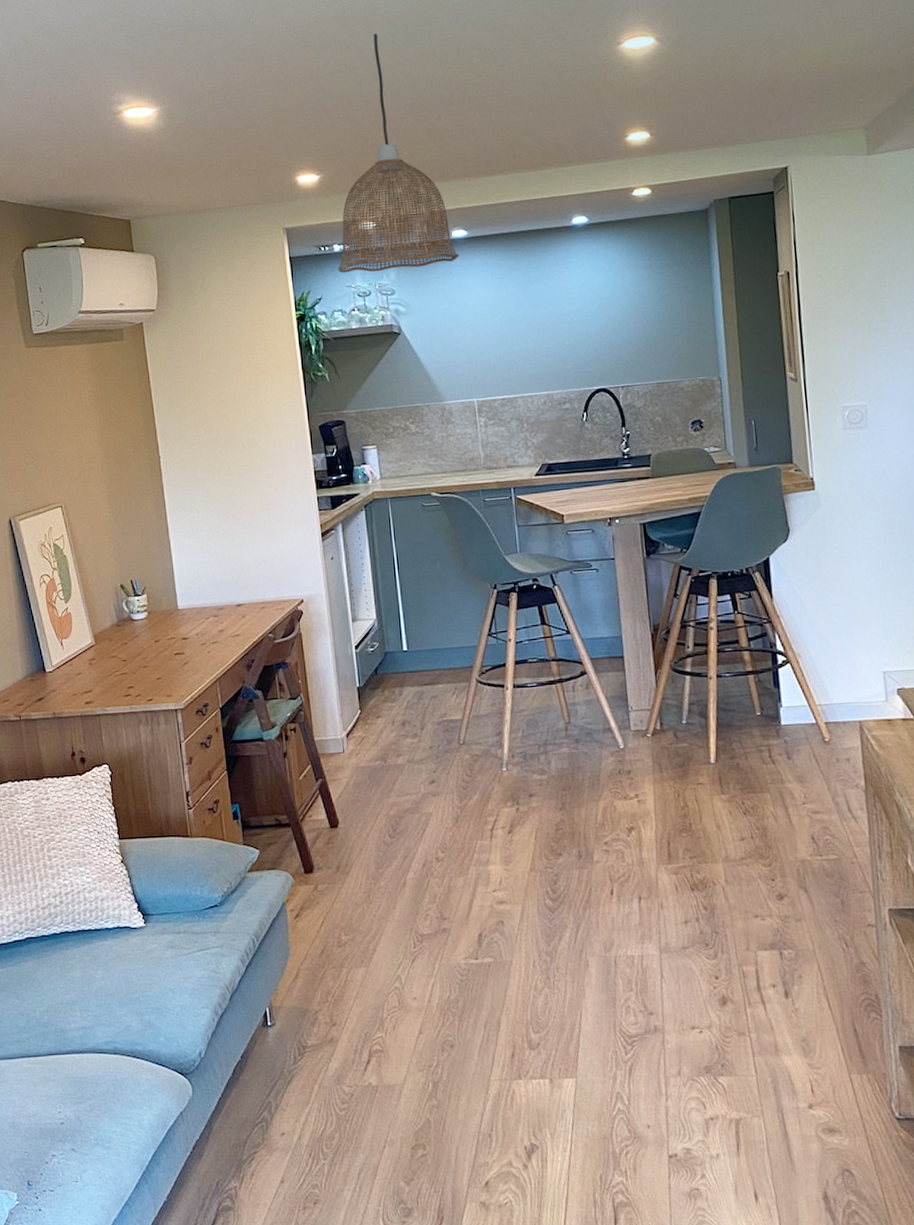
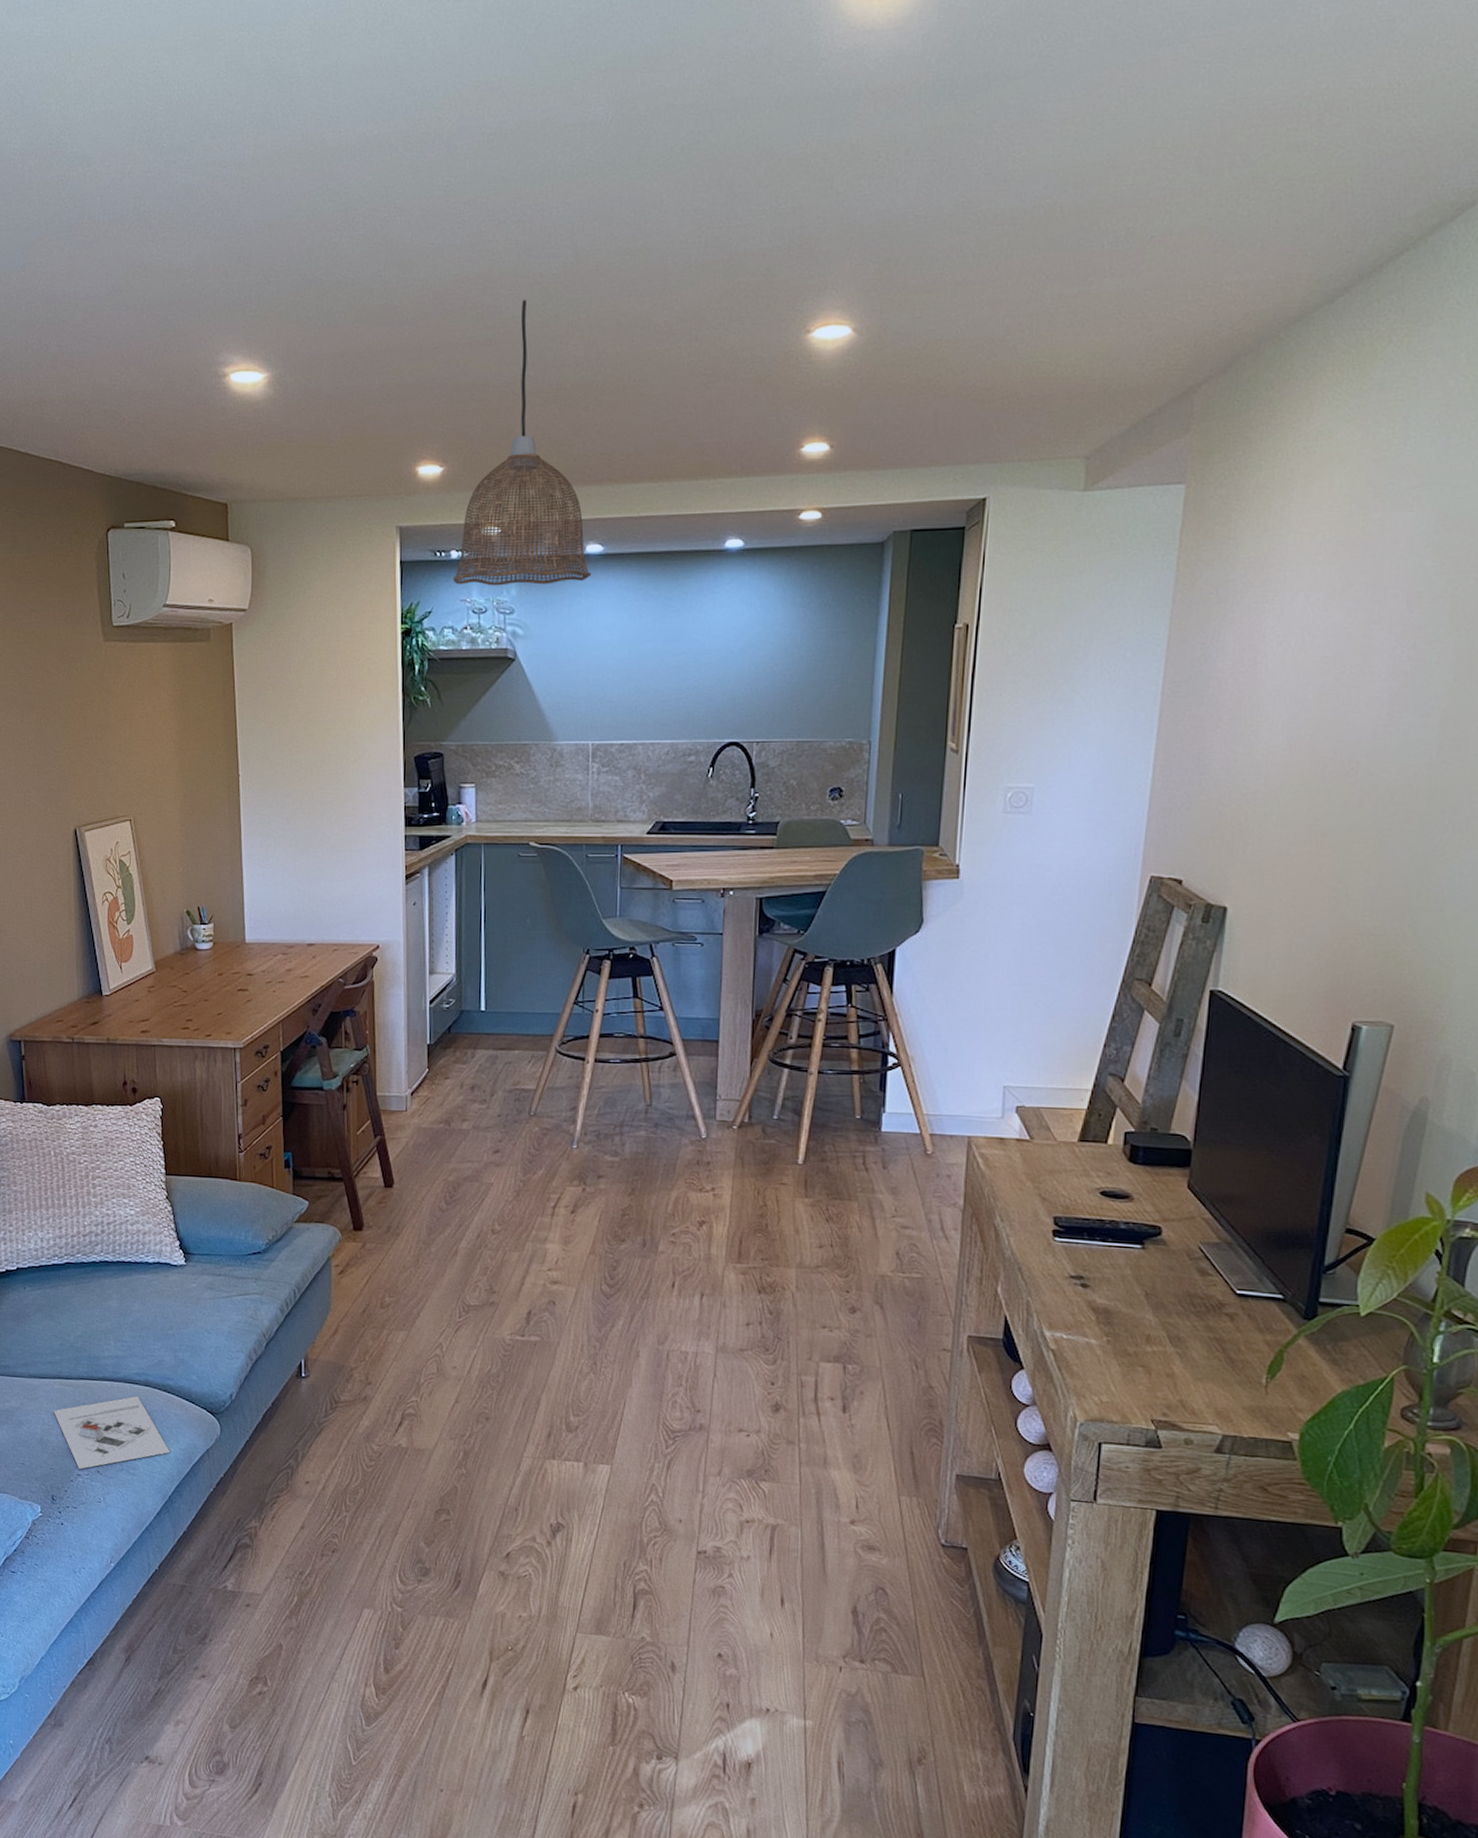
architectural model: none [23,1066,144,1150] -> present [53,1396,171,1470]

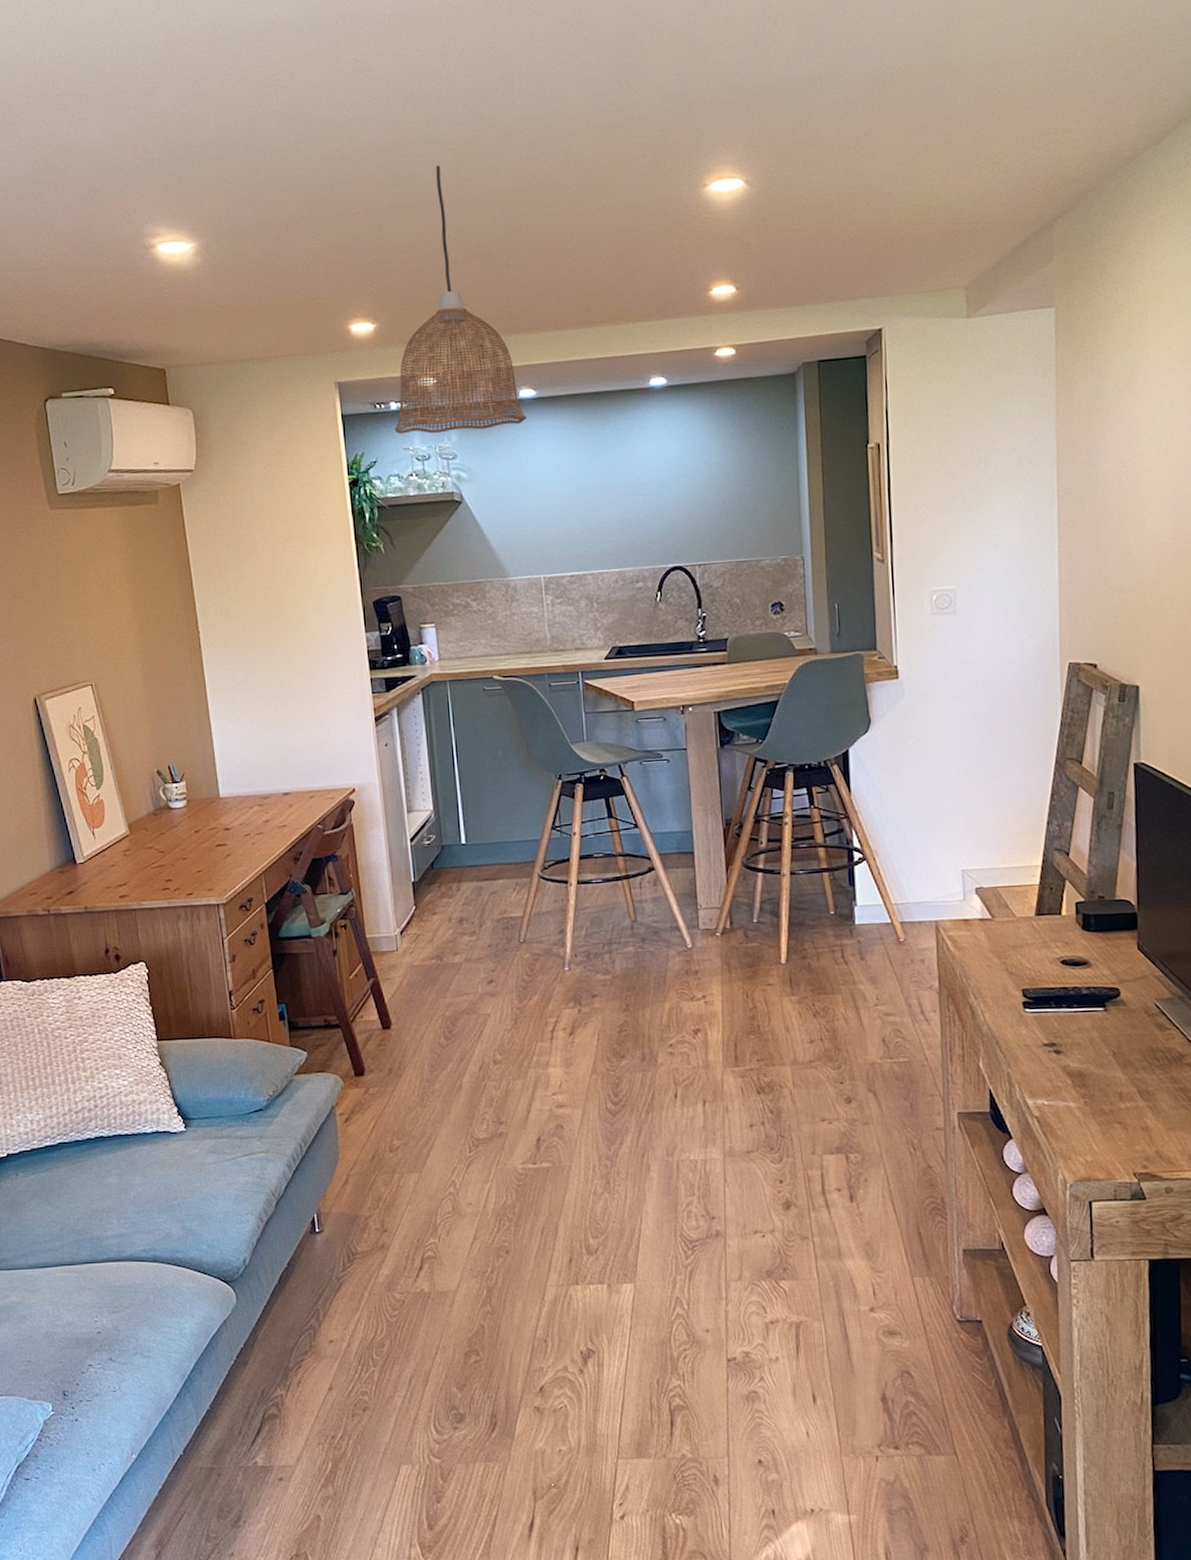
architectural model: present [53,1396,171,1470] -> none [57,1274,186,1360]

